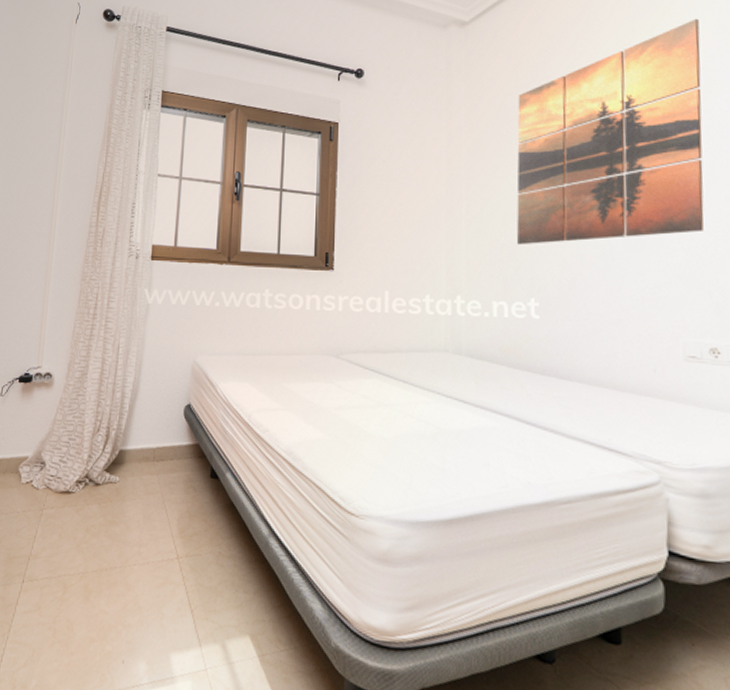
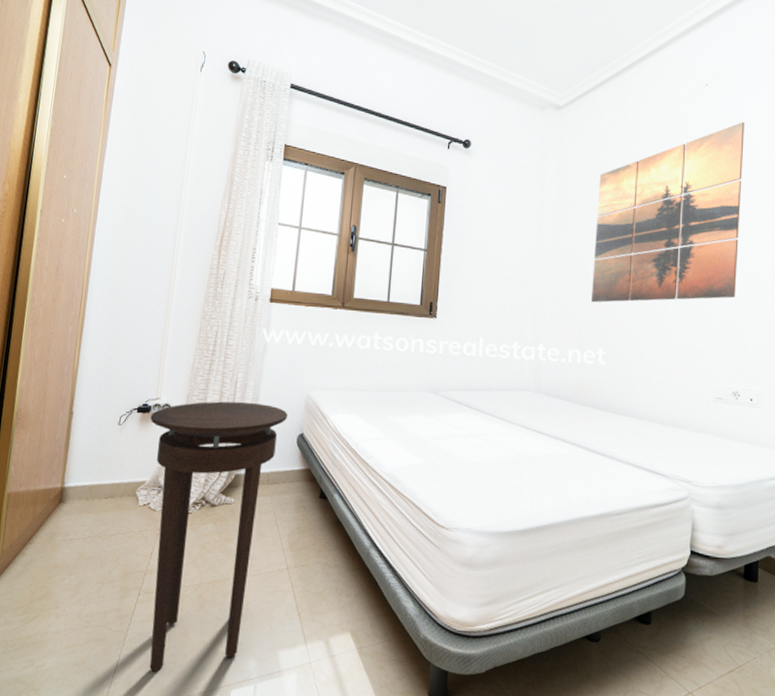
stool: none [32,369,174,670] -> present [149,401,289,672]

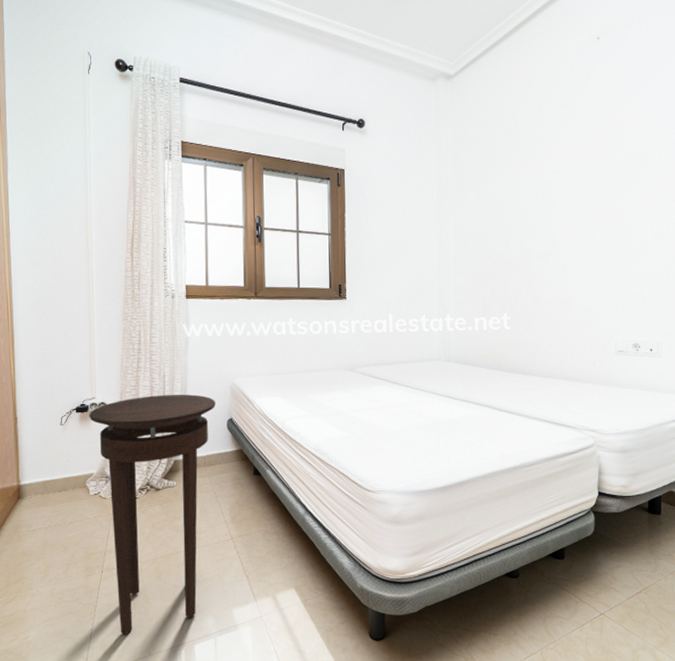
wall art: present [591,121,745,303] -> none [493,73,638,271]

